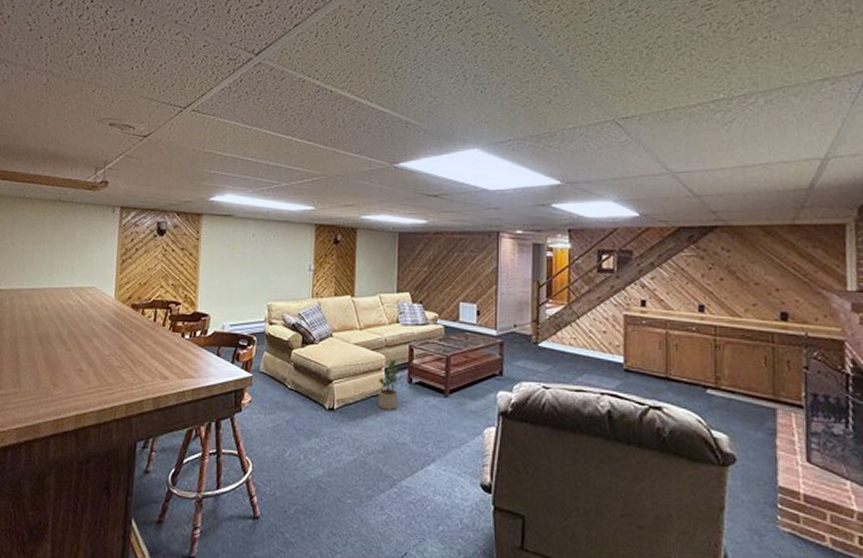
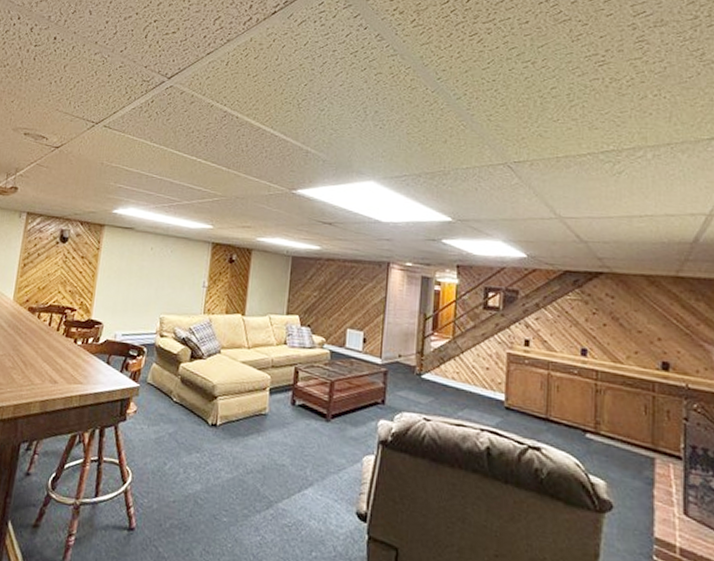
potted plant: present [378,359,402,410] -> none [260,379,286,431]

